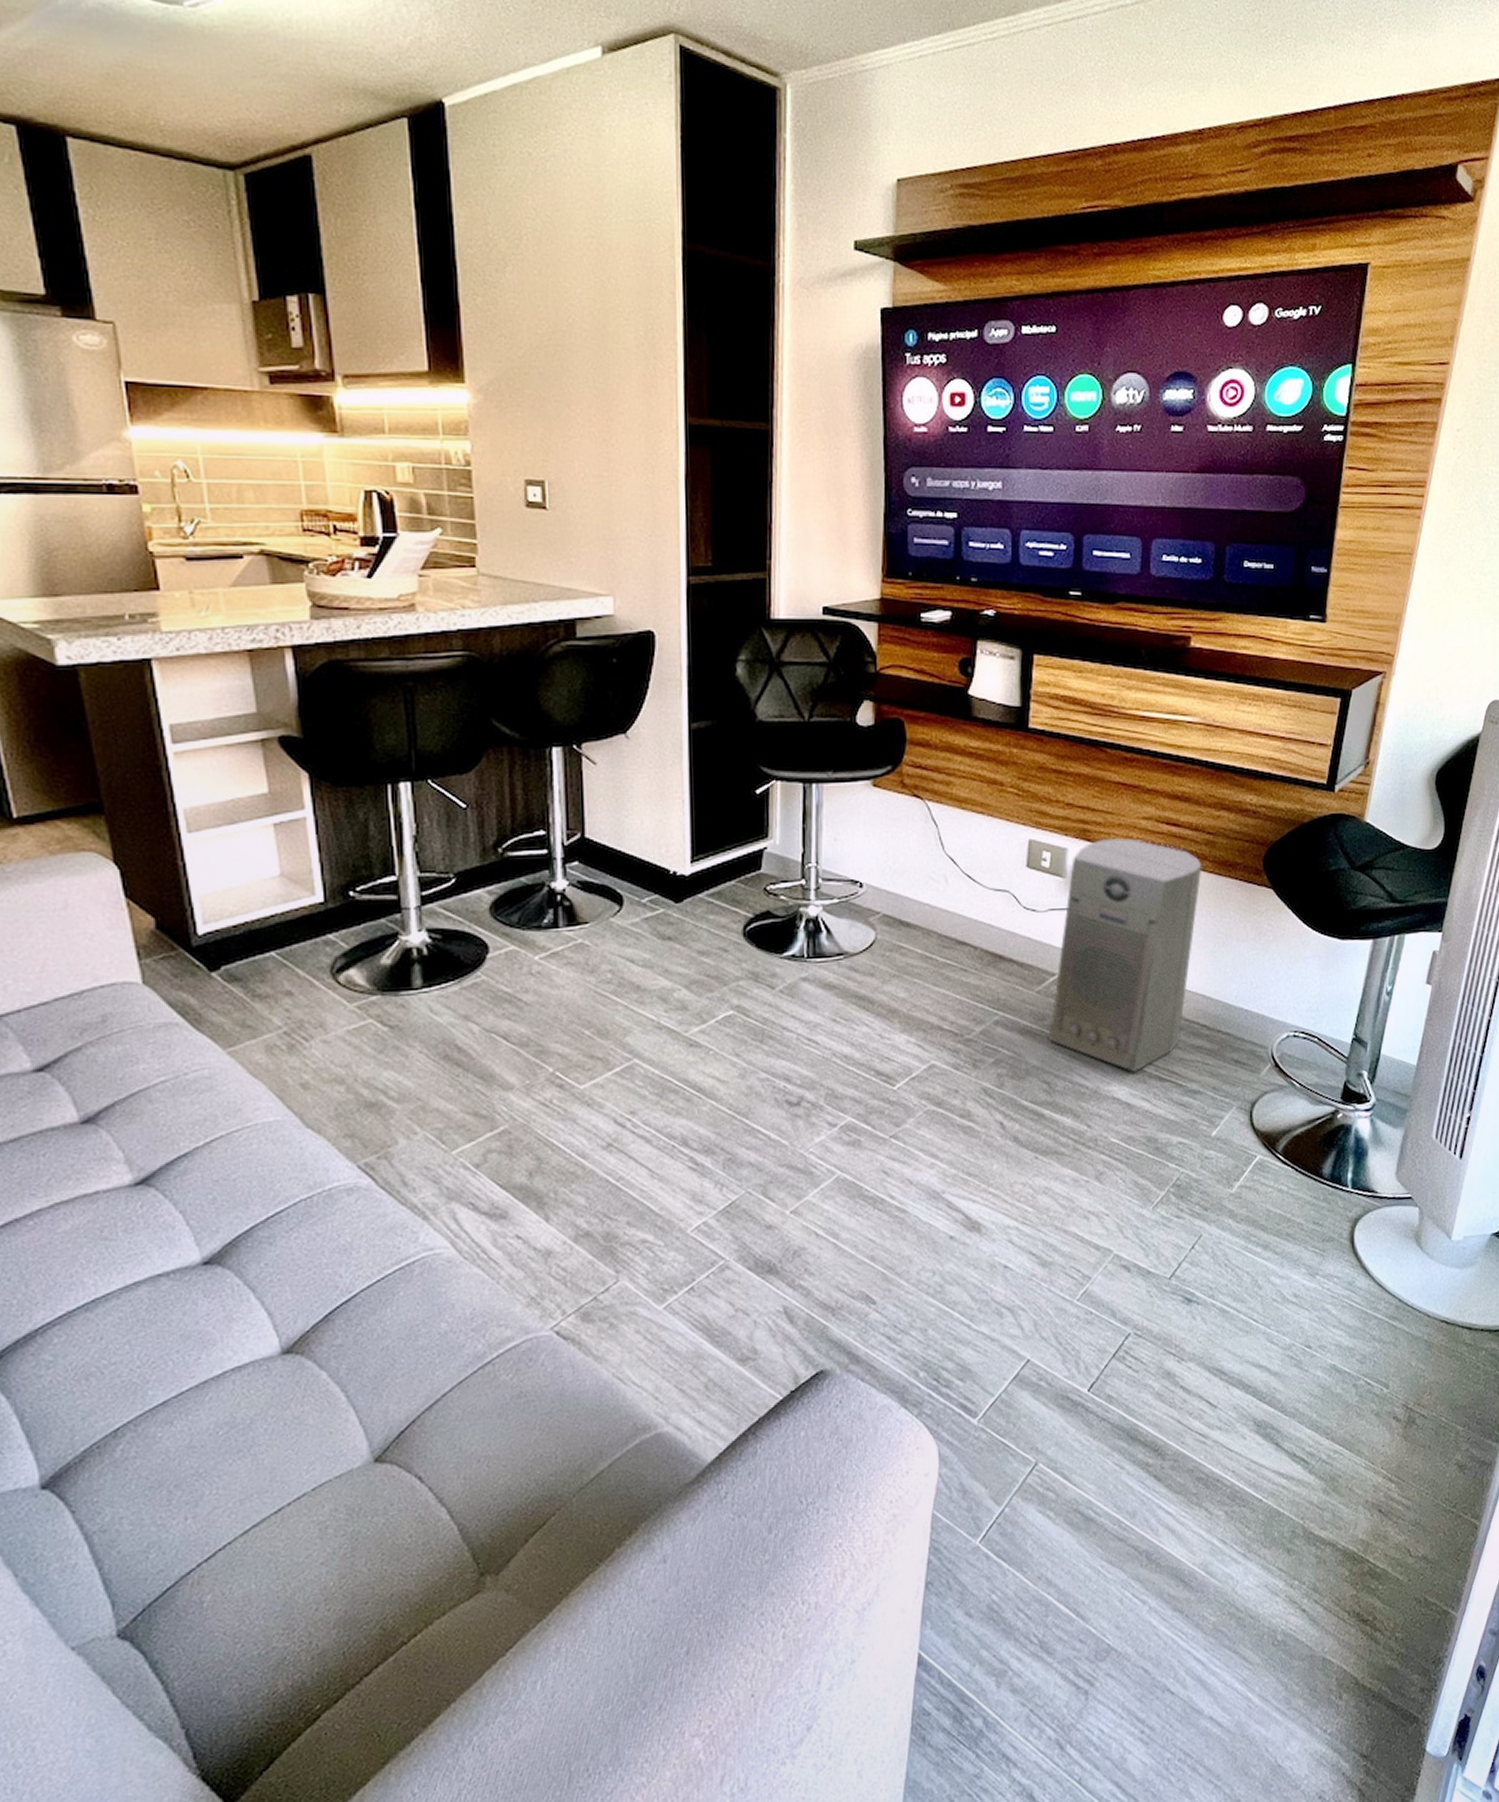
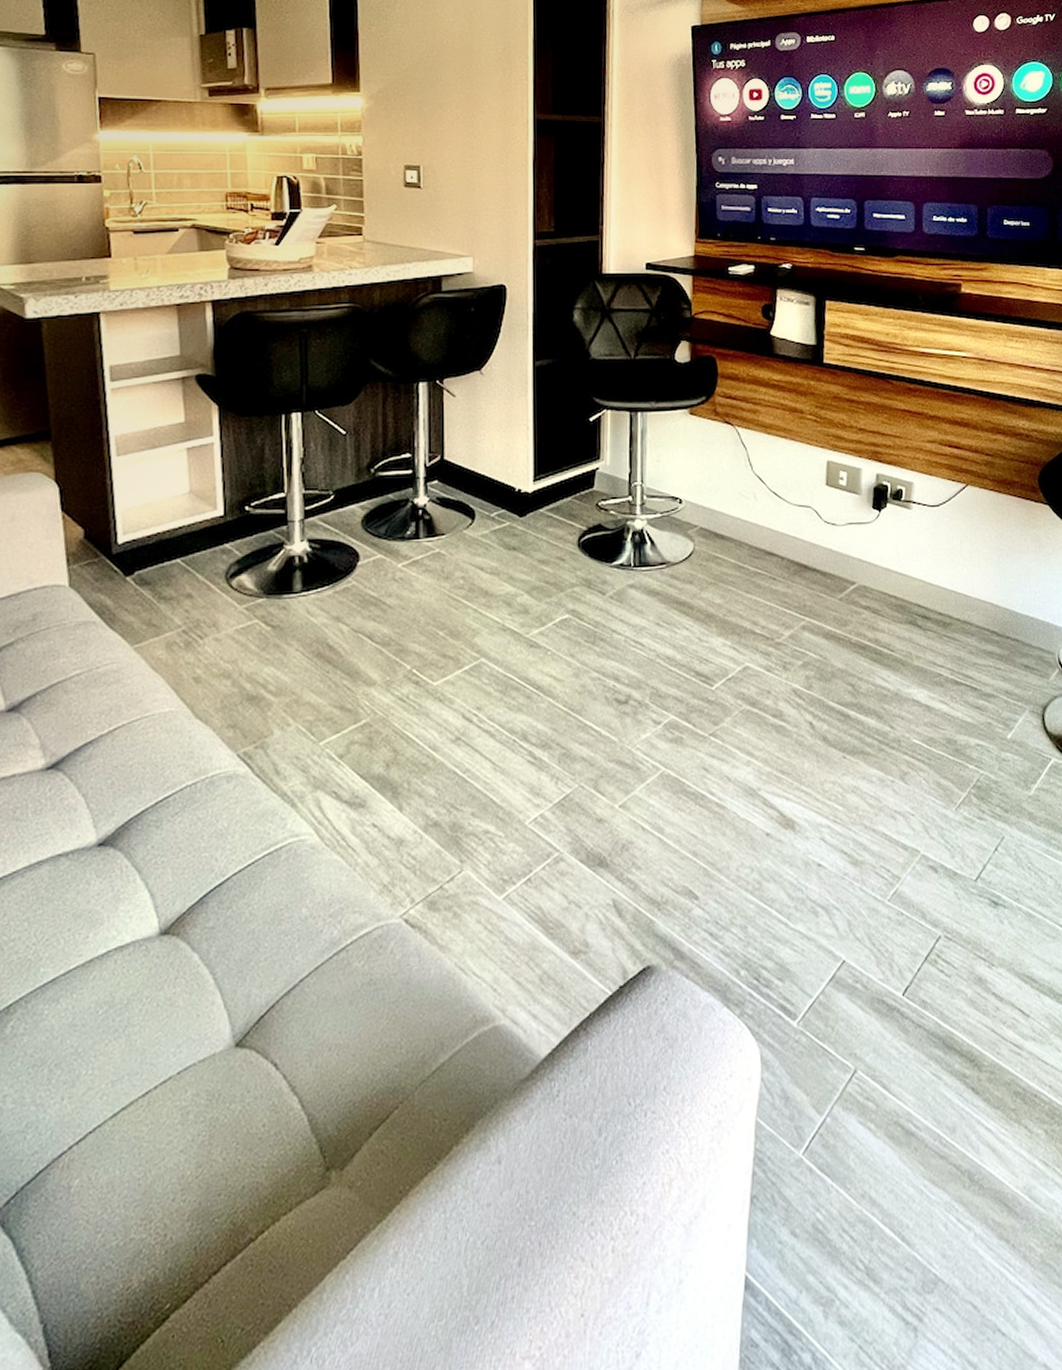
air purifier: present [1048,837,1202,1072] -> none [851,459,983,675]

